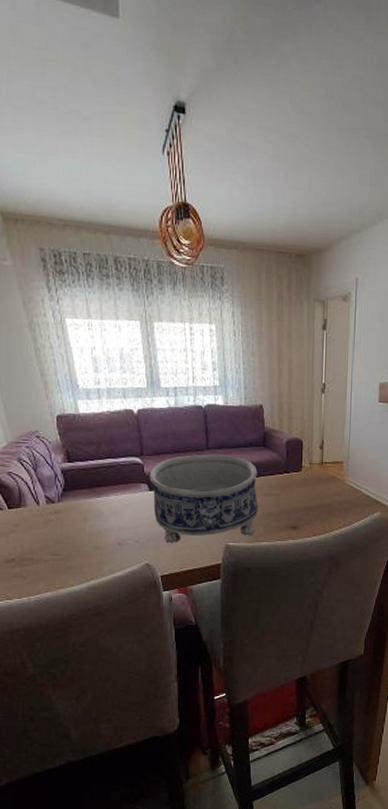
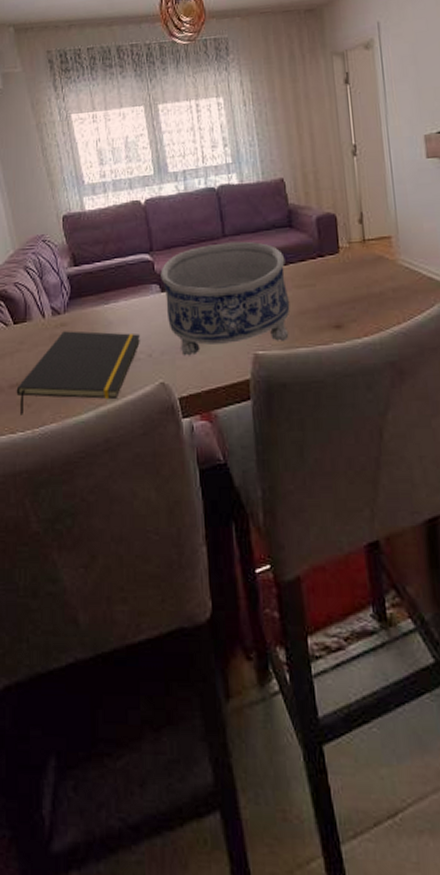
notepad: none [12,518,129,585] -> present [16,331,140,415]

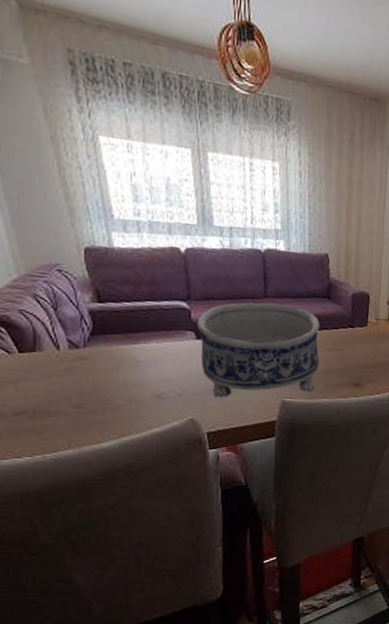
notepad: present [16,331,140,415] -> none [22,365,171,442]

